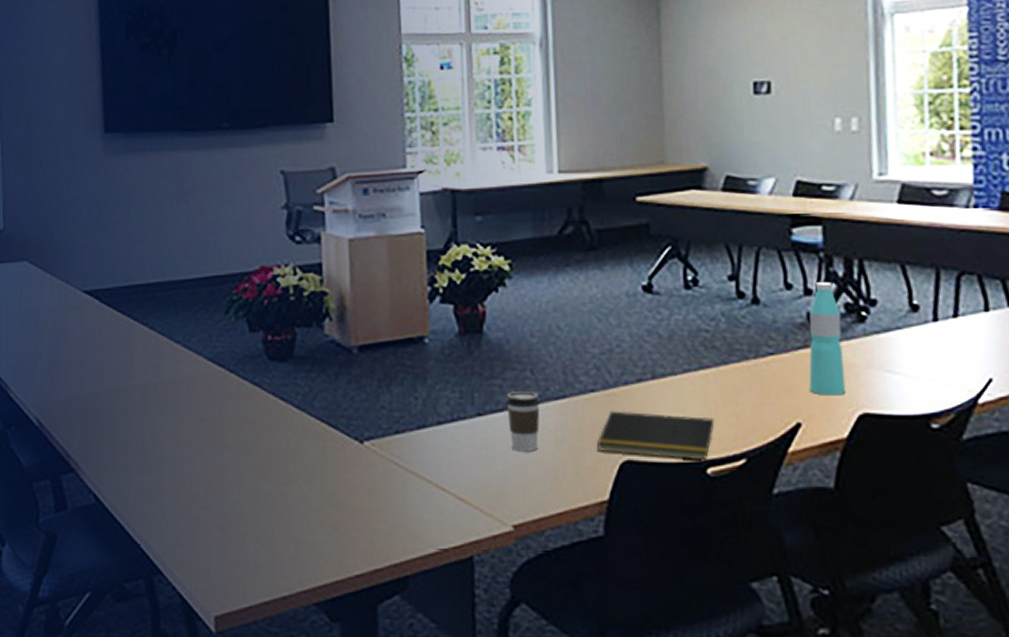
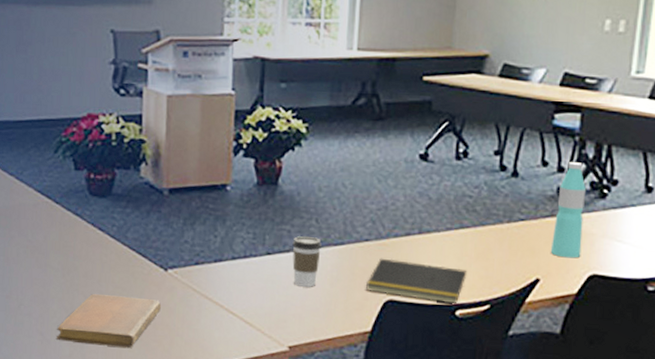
notebook: none [239,477,360,539] -> present [57,294,162,348]

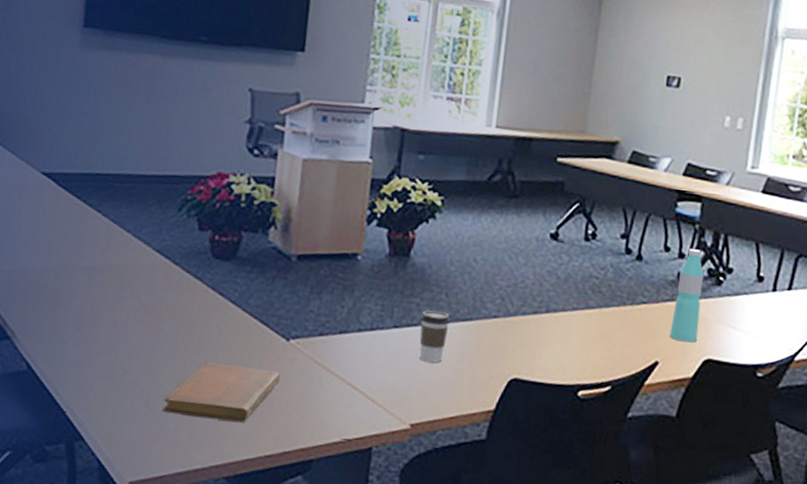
notepad: present [366,258,467,305] -> none [492,335,591,385]

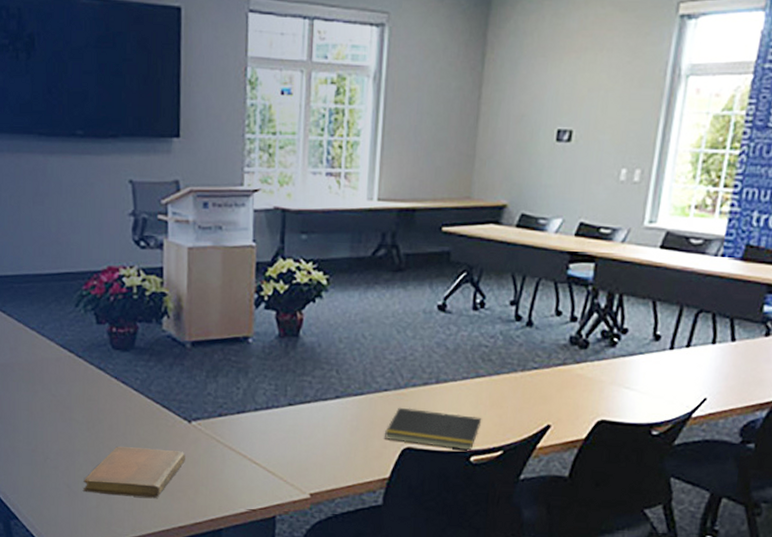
coffee cup: present [419,309,450,363] -> none [313,386,342,437]
notepad: none [492,335,591,385] -> present [385,407,482,451]
water bottle: present [669,249,704,343] -> none [561,311,597,405]

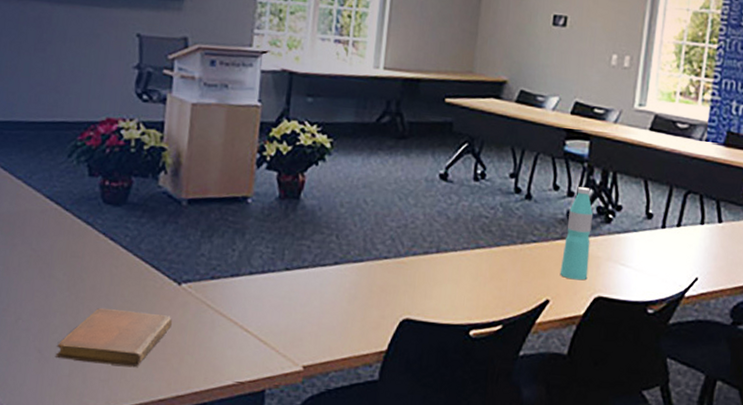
notepad: present [385,407,482,451] -> none [383,276,482,324]
water bottle: none [561,311,597,405] -> present [559,187,593,281]

